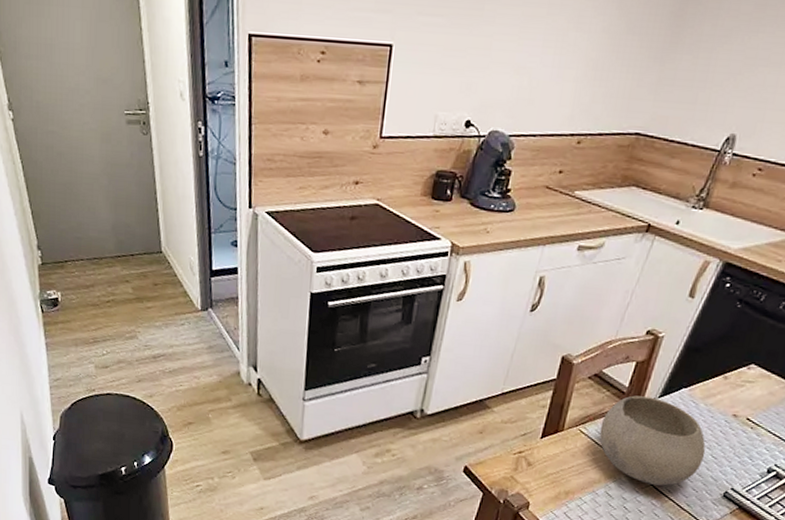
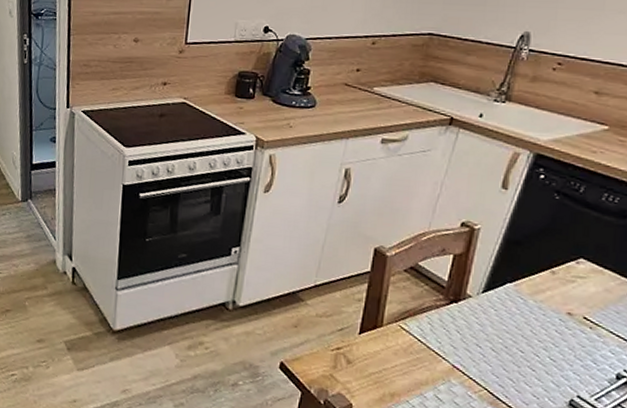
bowl: present [599,395,706,486] -> none [421,290,542,391]

